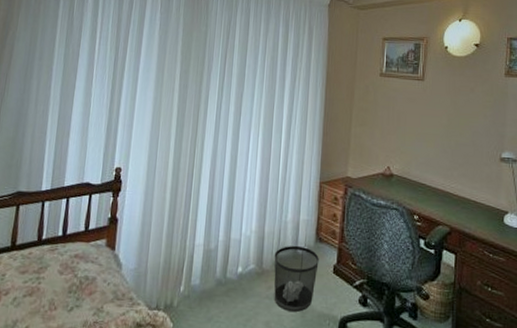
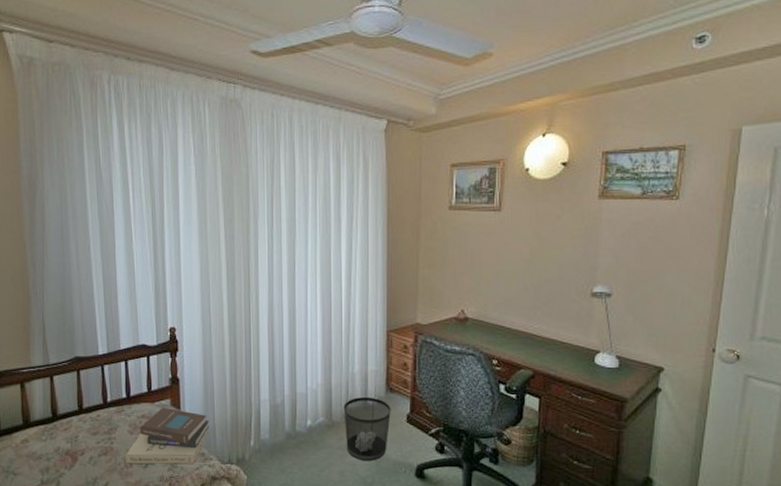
books: none [50,247,143,309] -> present [125,407,210,465]

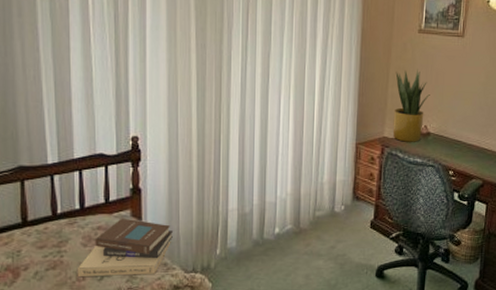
waste bin: present [343,396,391,461] -> none [311,204,356,264]
planter: none [426,249,466,328] -> present [392,69,430,142]

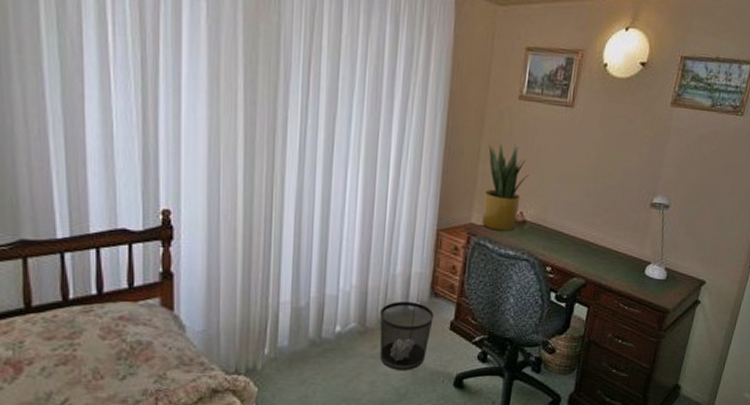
books: present [77,218,174,278] -> none [93,307,213,376]
waste bin: none [311,204,356,264] -> present [379,301,434,370]

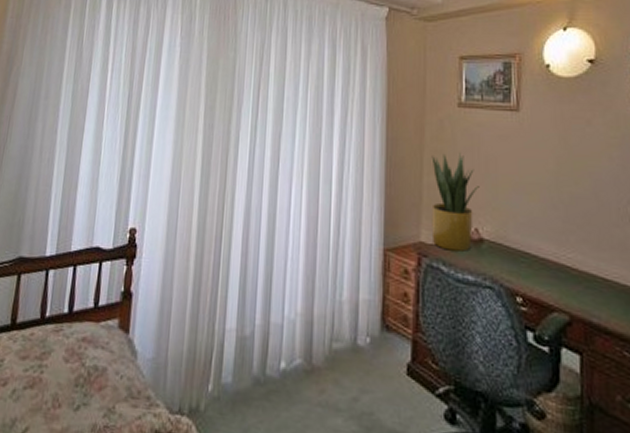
waste bin: present [379,301,434,370] -> none [326,334,387,427]

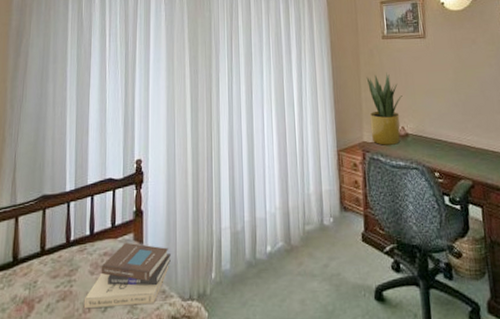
books: none [53,329,162,410] -> present [83,242,172,309]

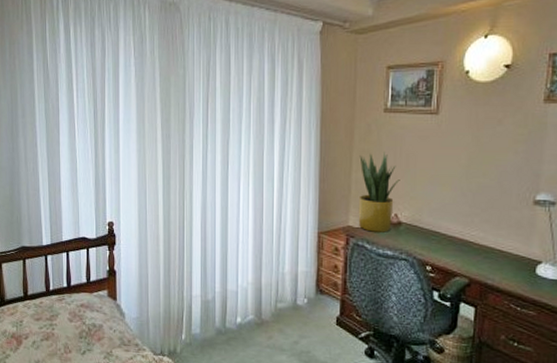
books: present [83,242,172,309] -> none [64,297,144,354]

